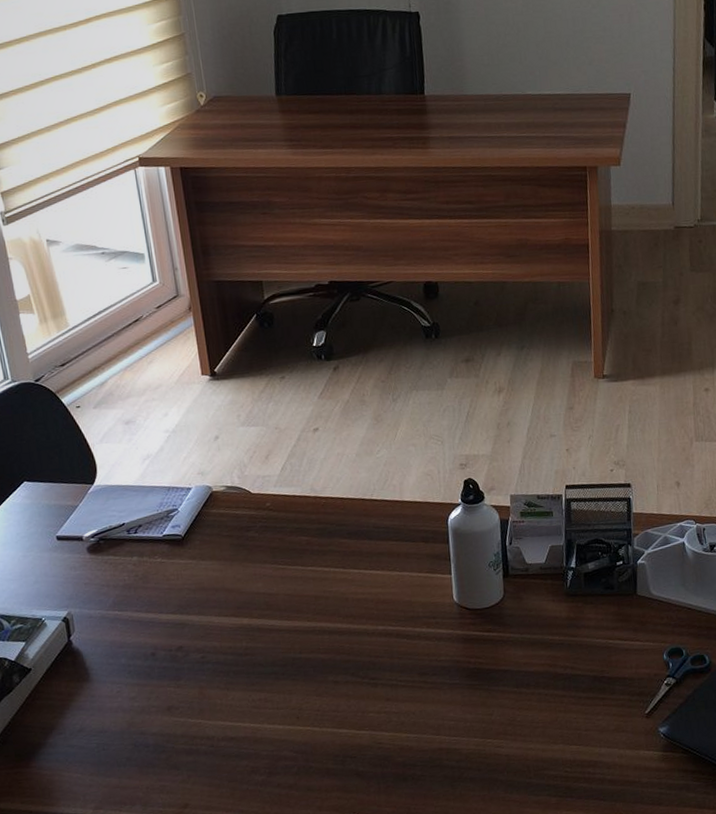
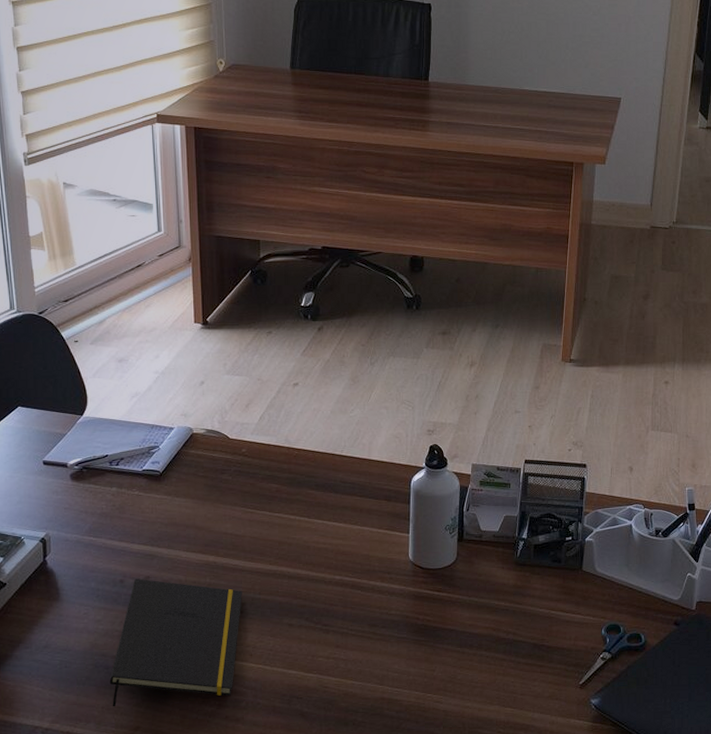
notepad: none [151,649,283,786] -> present [109,578,242,707]

